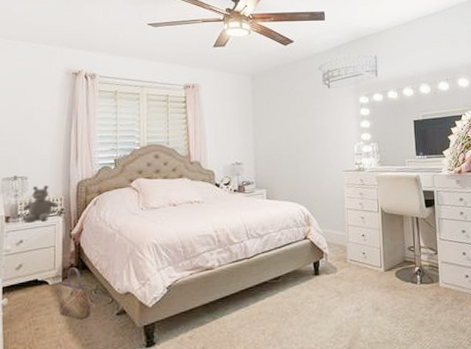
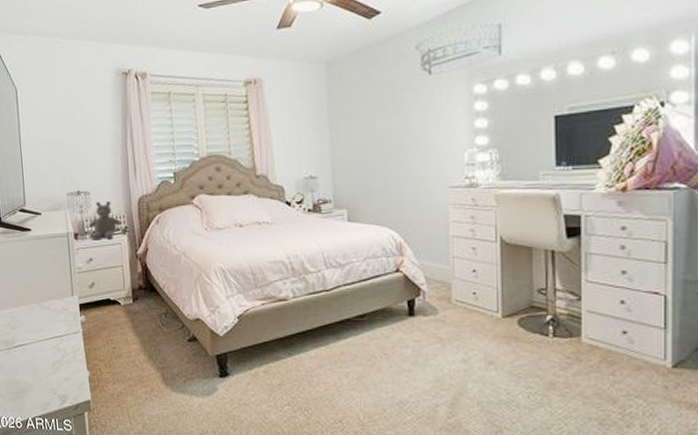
tote bag: present [60,267,92,320] -> none [132,289,164,343]

